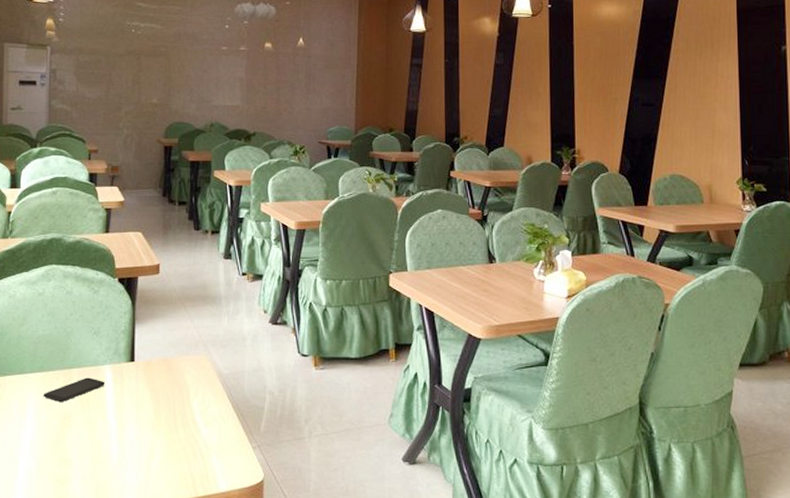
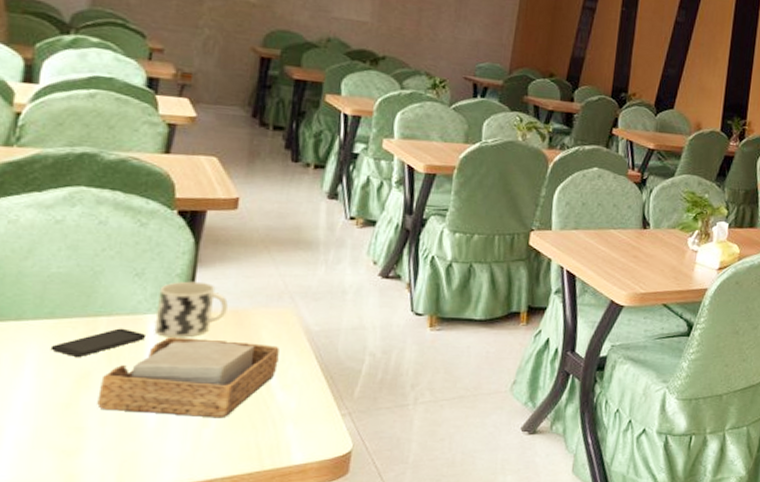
napkin holder: none [77,382,200,452] -> present [97,336,280,419]
cup: none [110,336,159,384] -> present [154,281,228,338]

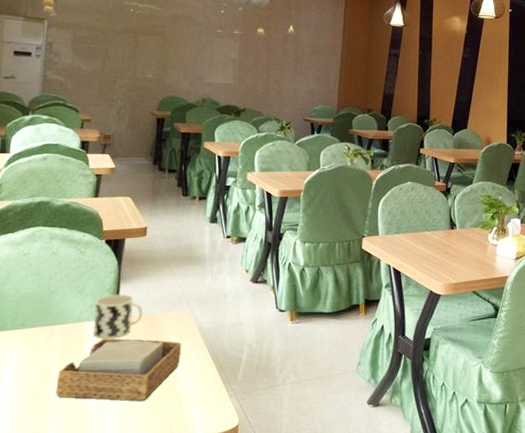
mobile phone: present [50,328,147,357] -> none [23,333,88,357]

